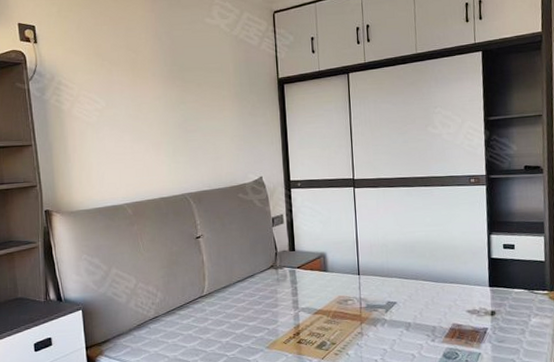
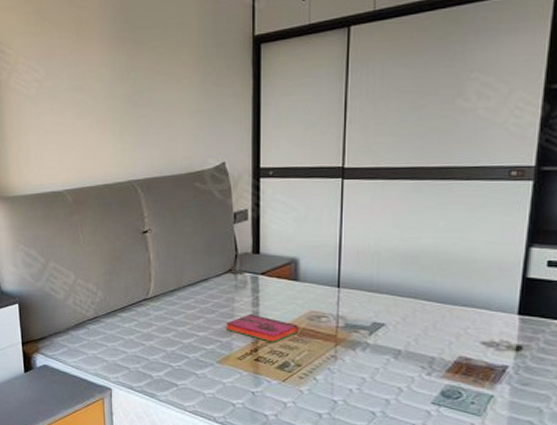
hardback book: none [271,302,331,326] -> present [225,313,298,342]

